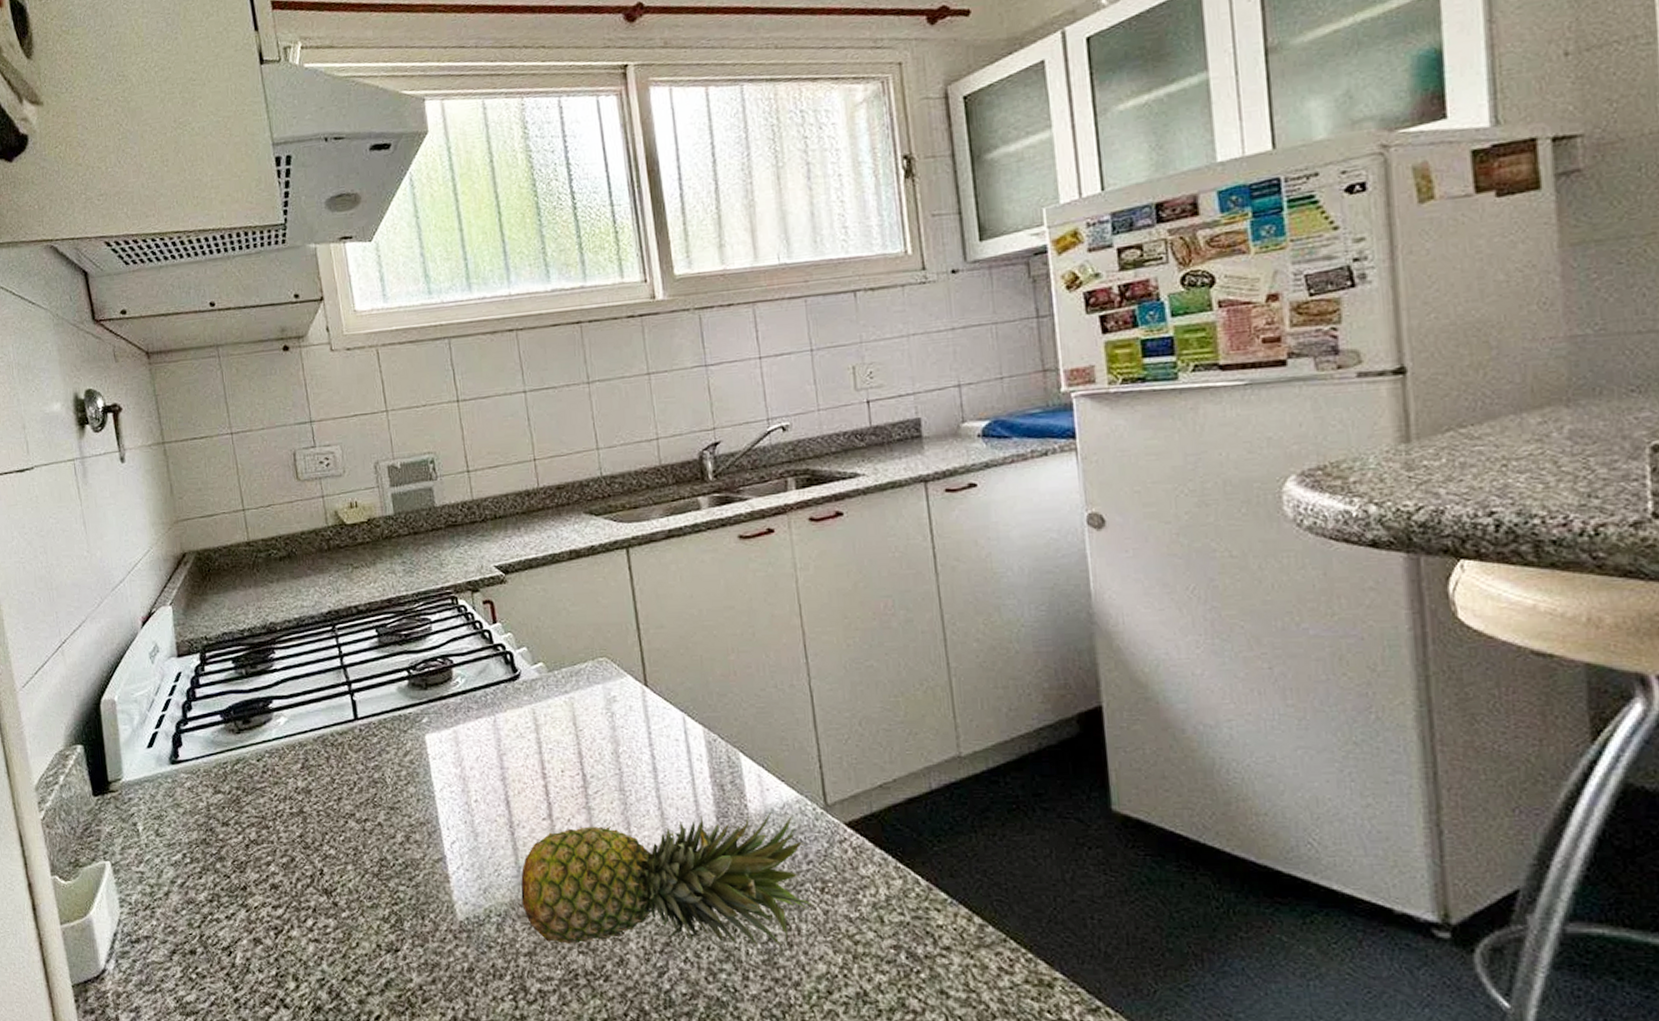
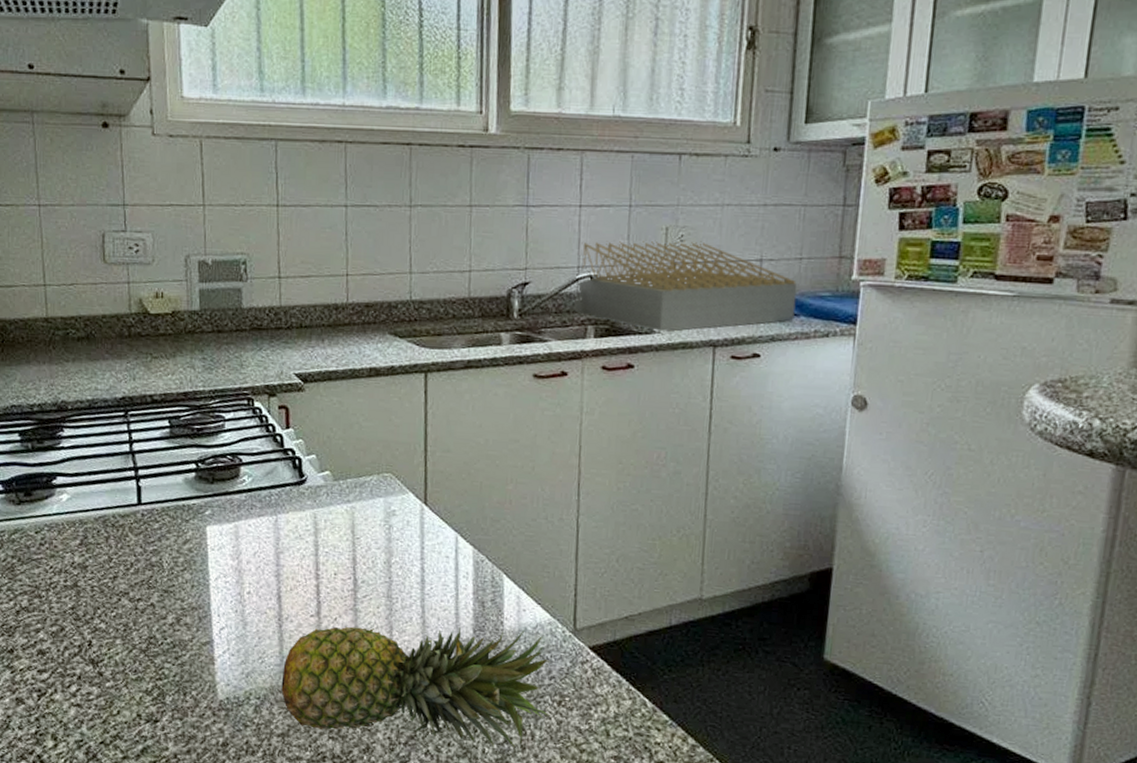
architectural model: none [767,375,1007,474] -> present [574,240,798,331]

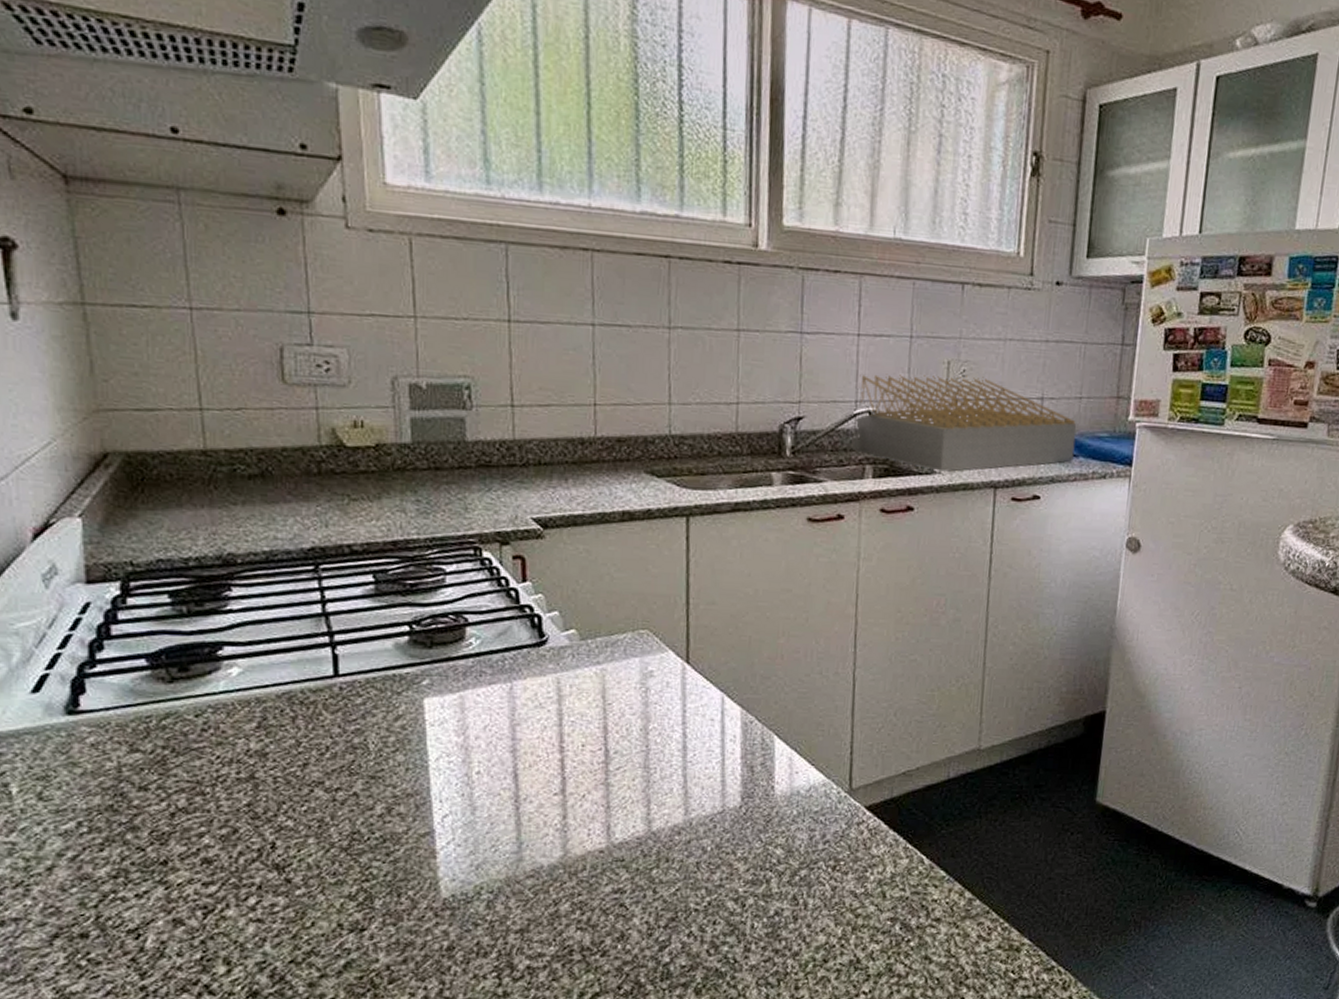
fruit: present [281,626,550,748] -> none [519,793,825,921]

